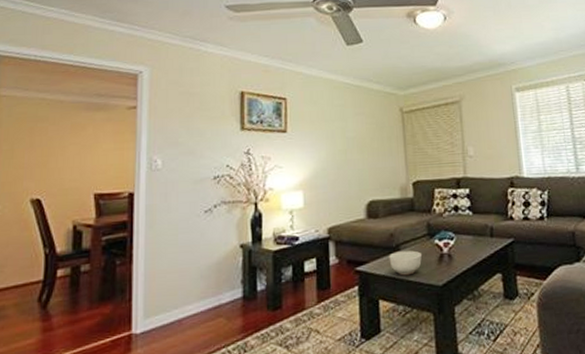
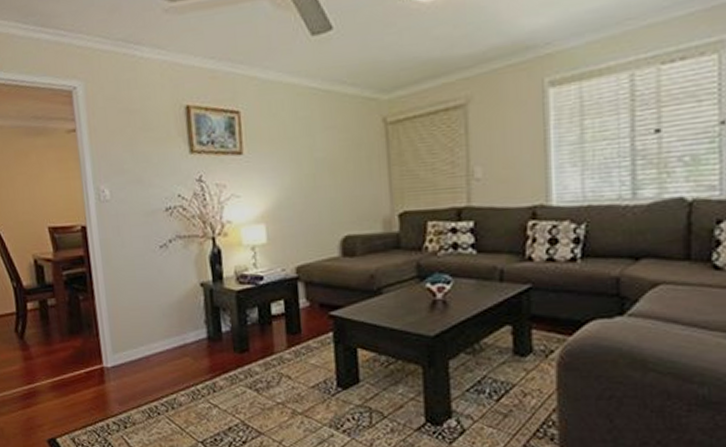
bowl: present [389,250,423,276] -> none [368,295,410,323]

